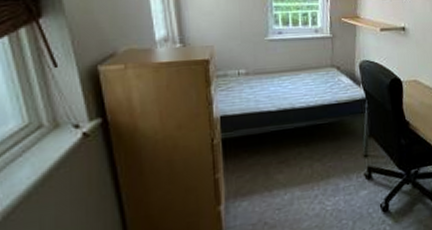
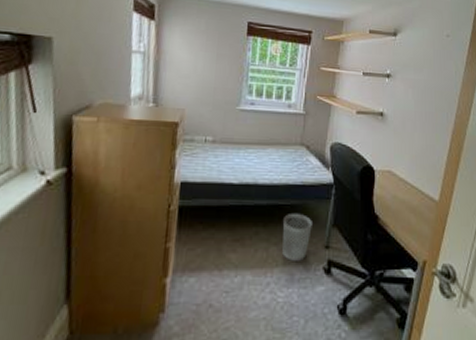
wastebasket: none [323,129,351,173] -> present [282,212,312,261]

